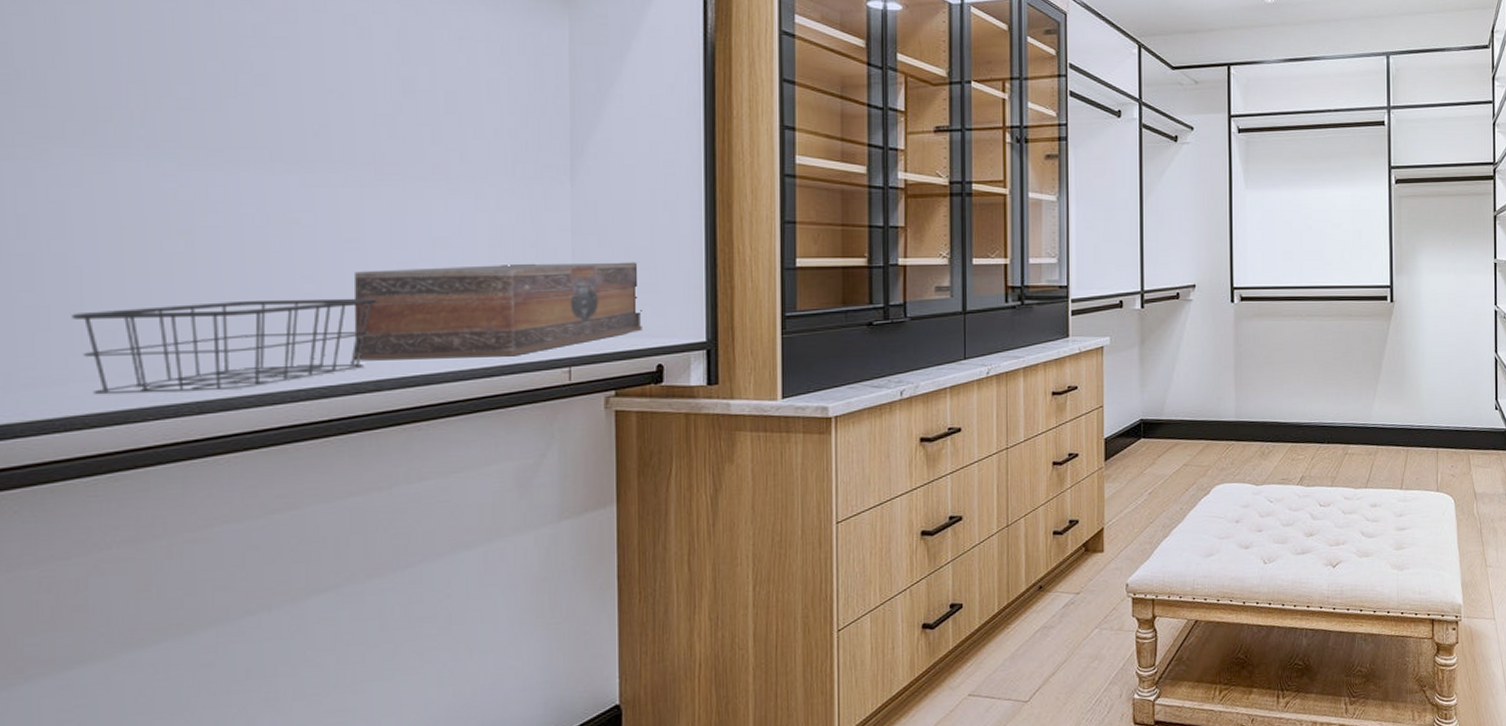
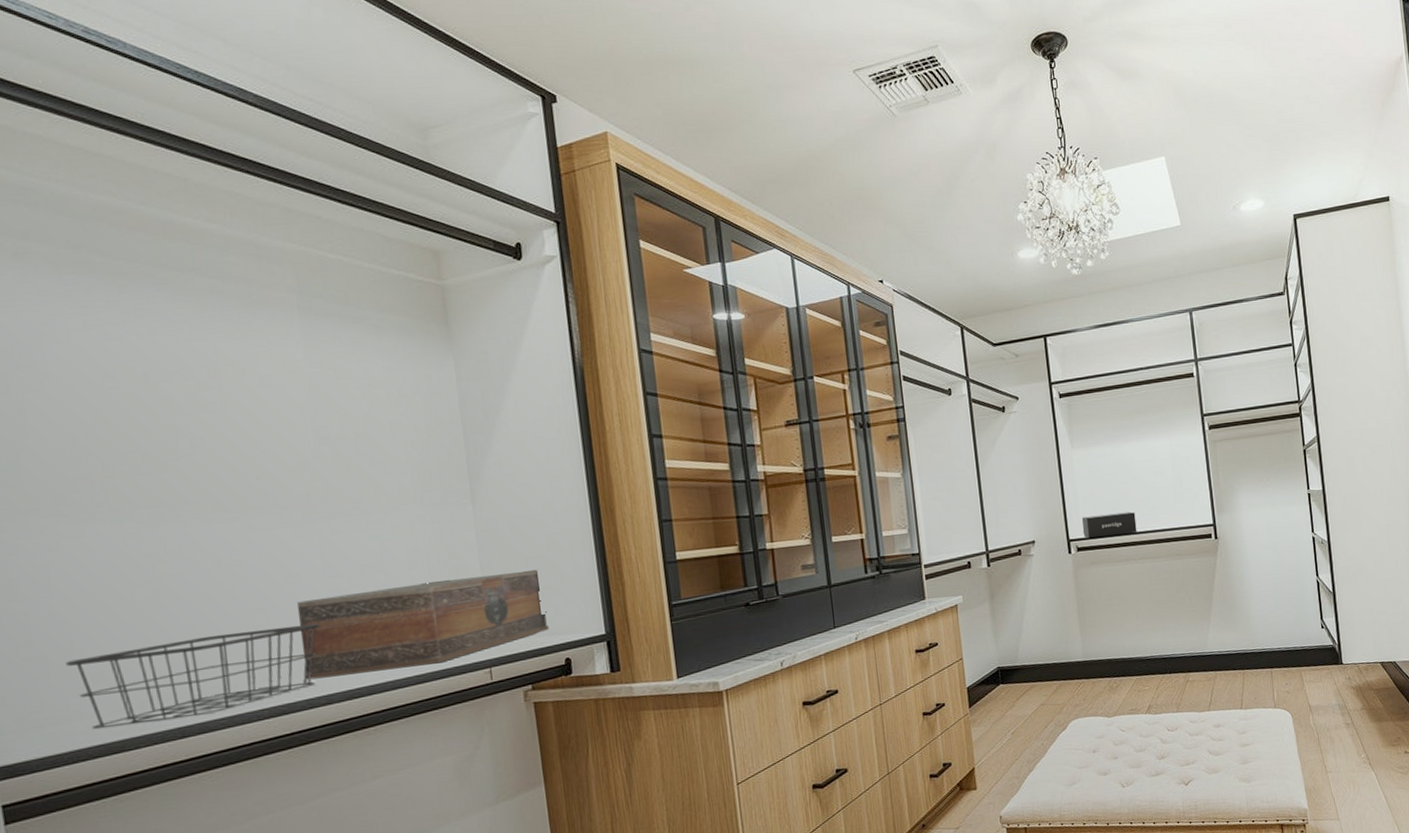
box: none [1250,263,1308,287] -> present [1082,511,1137,538]

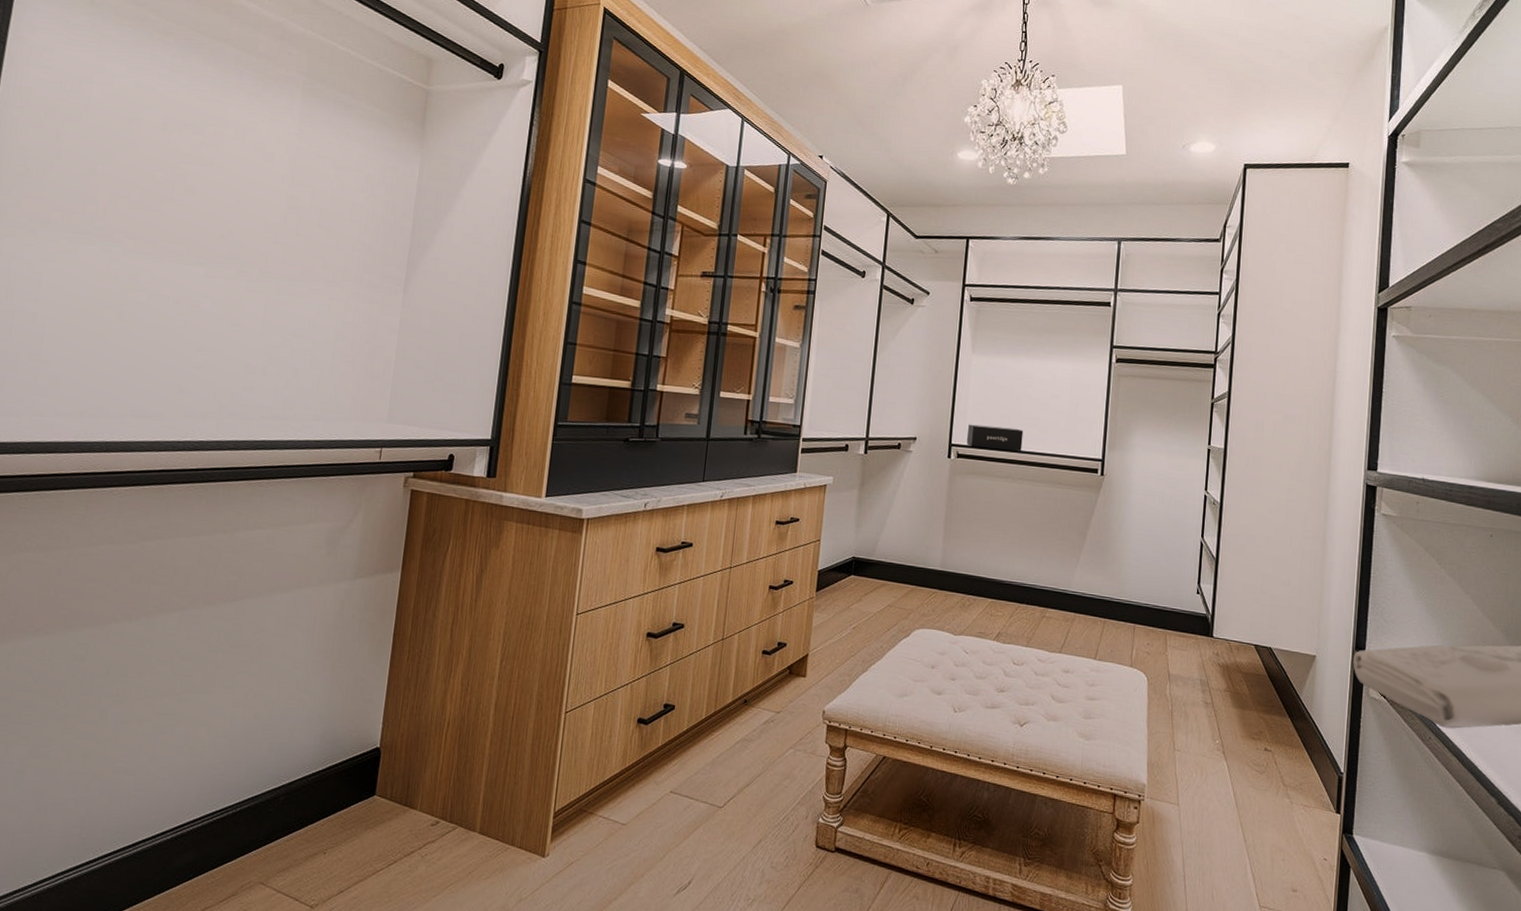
basket: present [66,623,321,730] -> none [32,360,247,435]
decorative box: present [297,570,549,680] -> none [222,349,445,434]

